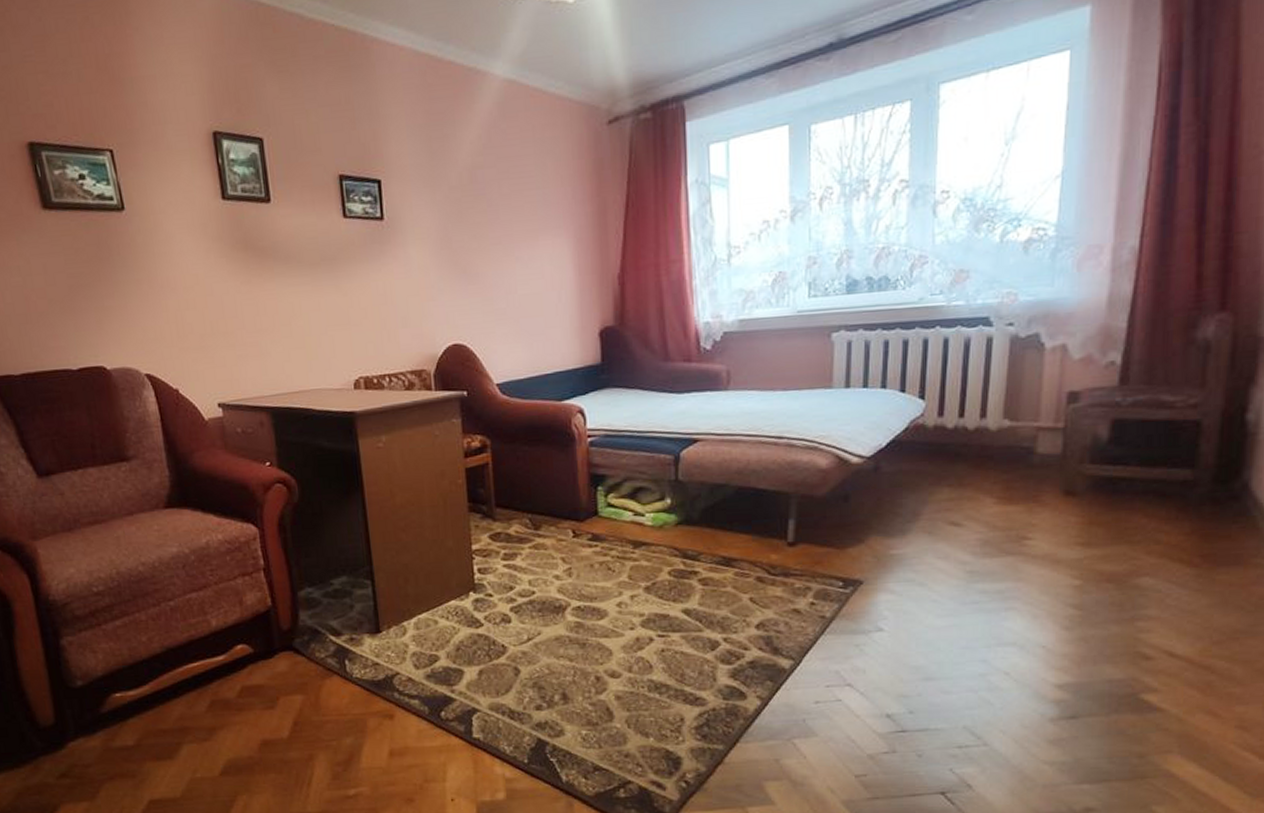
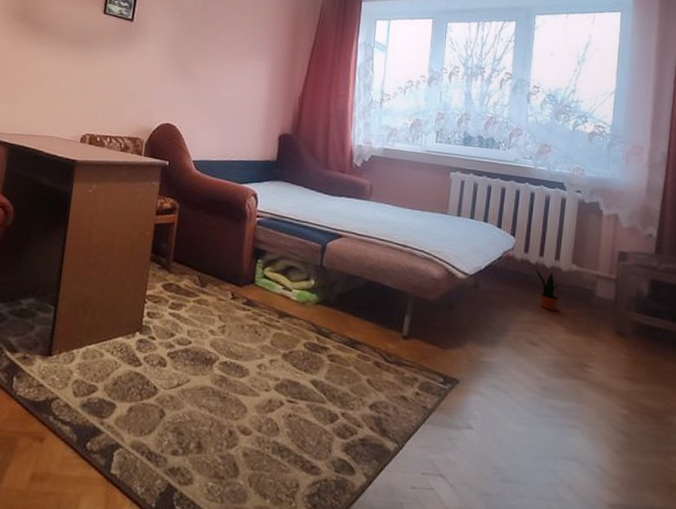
potted plant: none [953,432,987,482] -> present [535,267,559,311]

